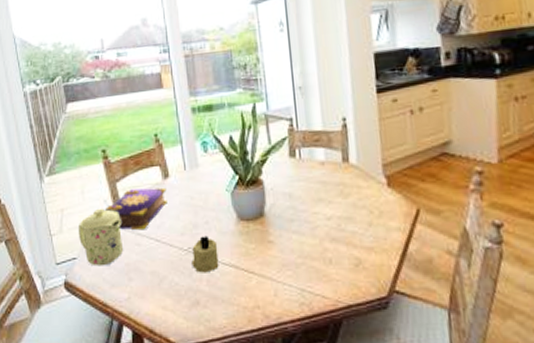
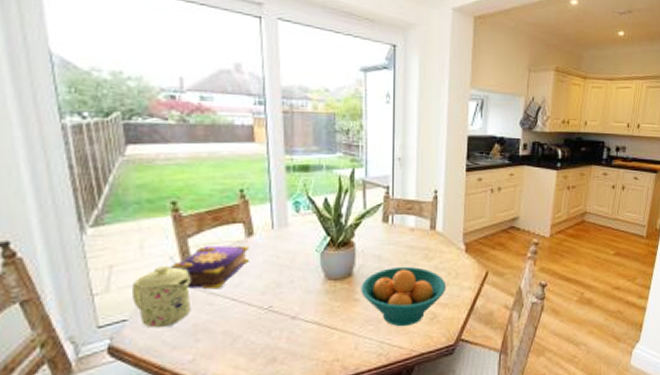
candle: present [191,236,219,273] -> none [271,294,302,331]
fruit bowl: none [274,204,370,273] -> present [361,266,447,327]

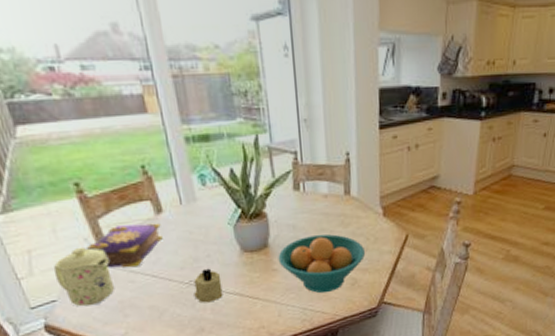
candle: none [271,294,302,331] -> present [193,268,223,303]

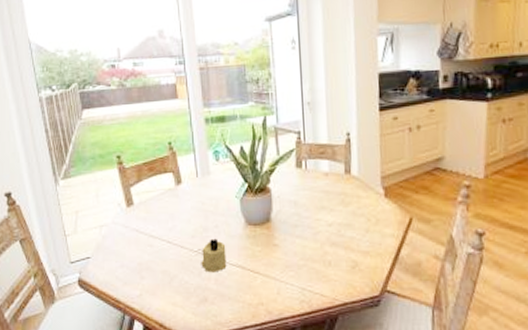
mug: present [53,247,114,307] -> none [92,211,135,265]
book: present [85,223,163,268] -> none [118,192,179,233]
fruit bowl: present [278,234,366,294] -> none [279,212,367,274]

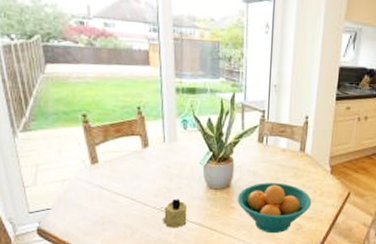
fruit bowl: none [279,212,367,274] -> present [237,182,312,234]

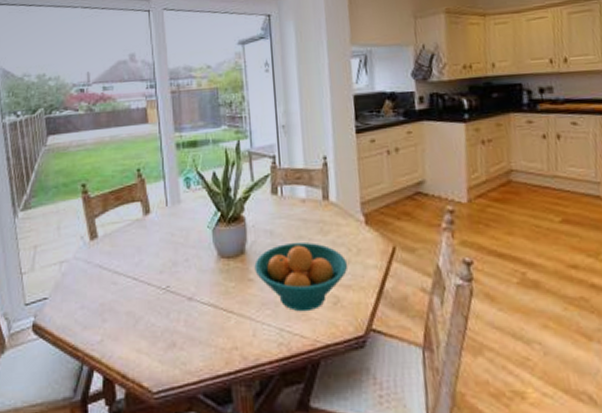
candle: present [163,199,187,228] -> none [169,274,198,313]

